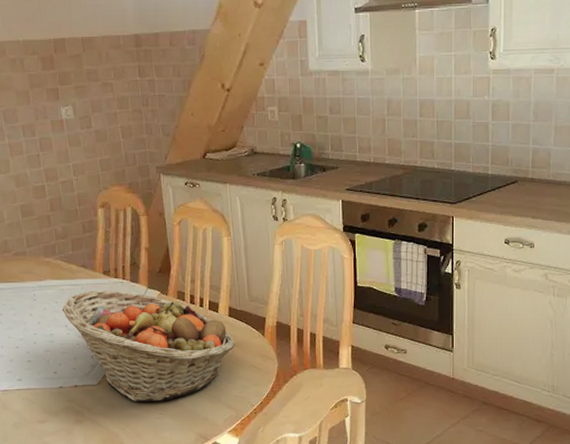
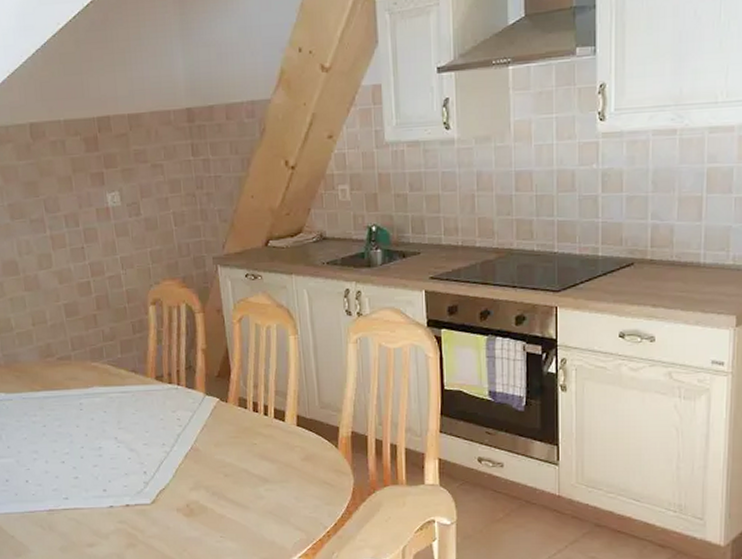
fruit basket: present [62,290,235,401] -> none [111,397,305,523]

